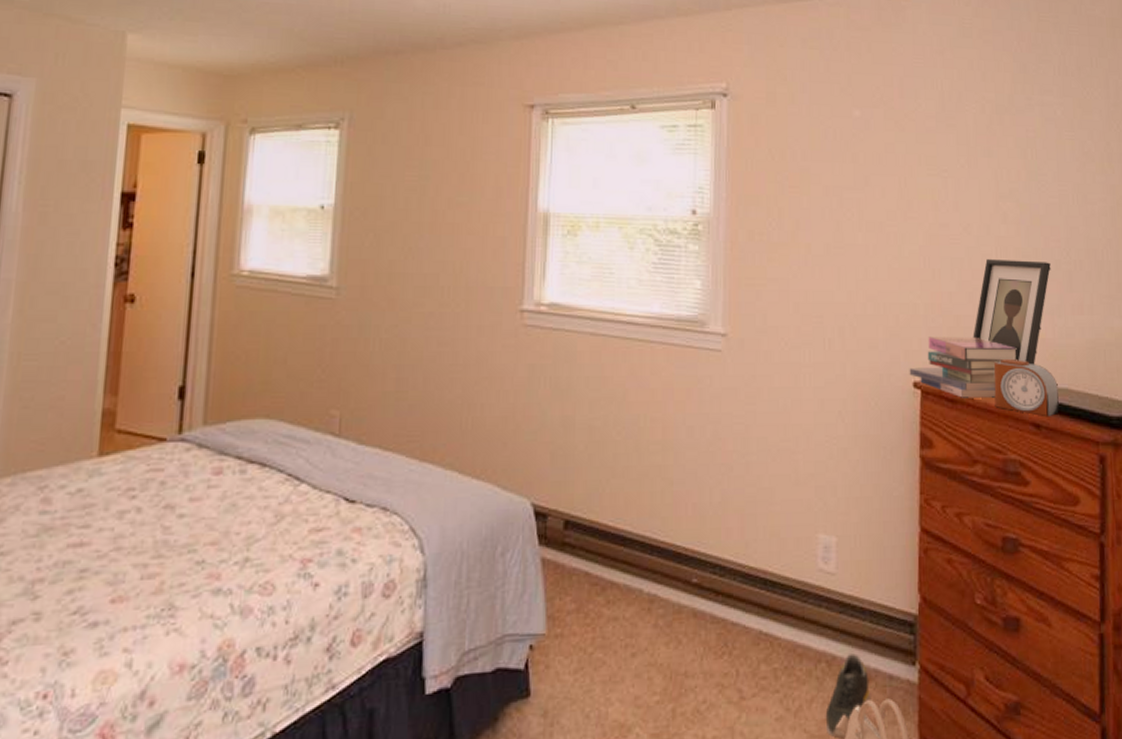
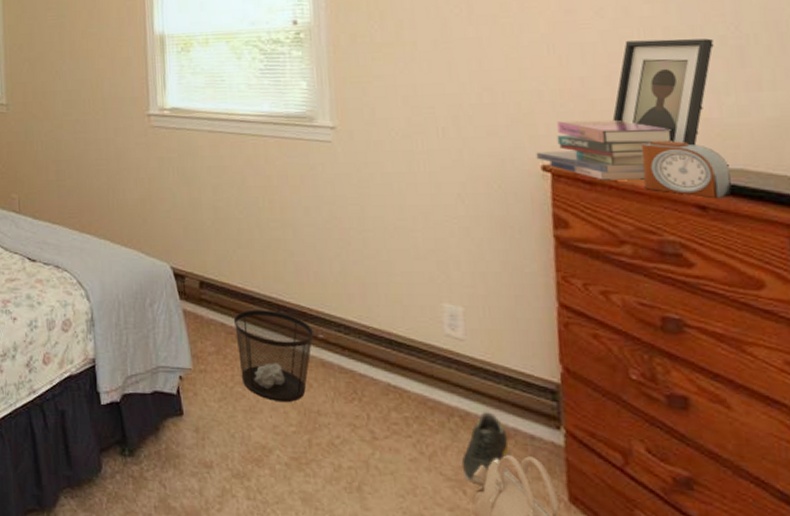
waste bin: none [600,552,688,666] -> present [233,310,314,403]

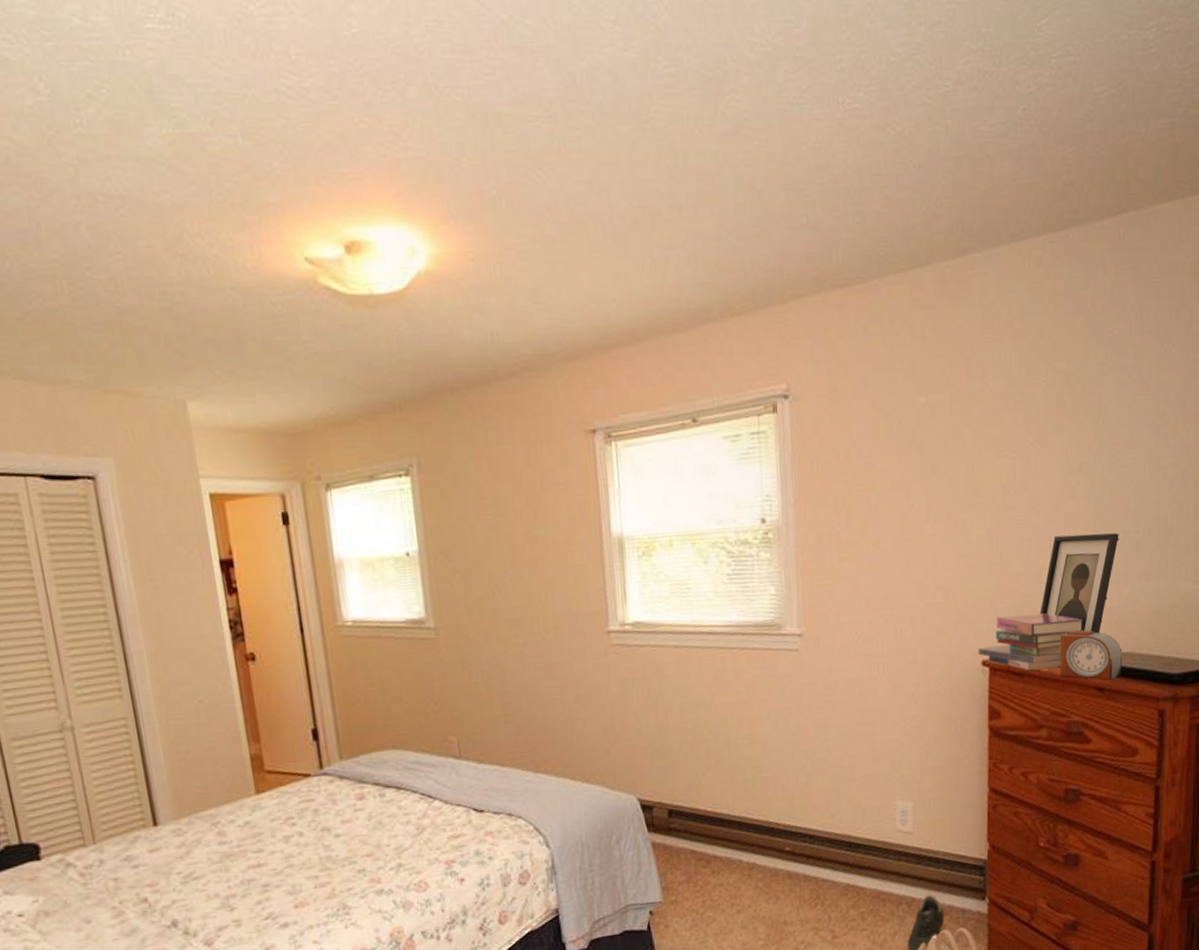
waste bin: present [233,310,314,403] -> none [703,830,782,920]

